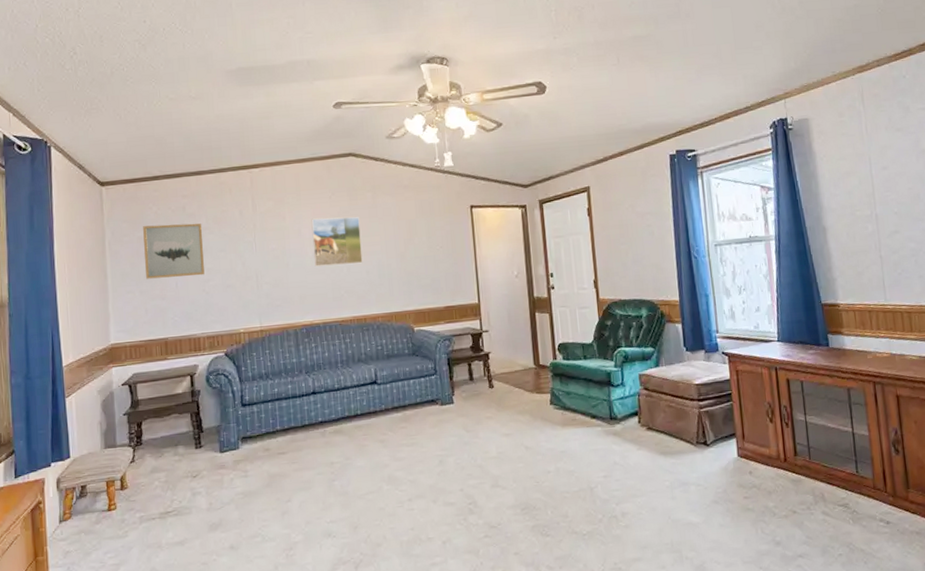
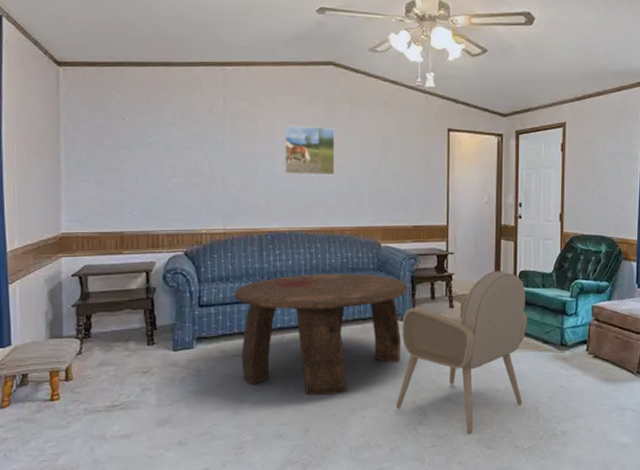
wall art: present [143,223,205,279] -> none [103,114,169,171]
coffee table: none [275,360,446,490] -> present [235,273,408,396]
armchair: none [442,344,576,521] -> present [395,270,527,434]

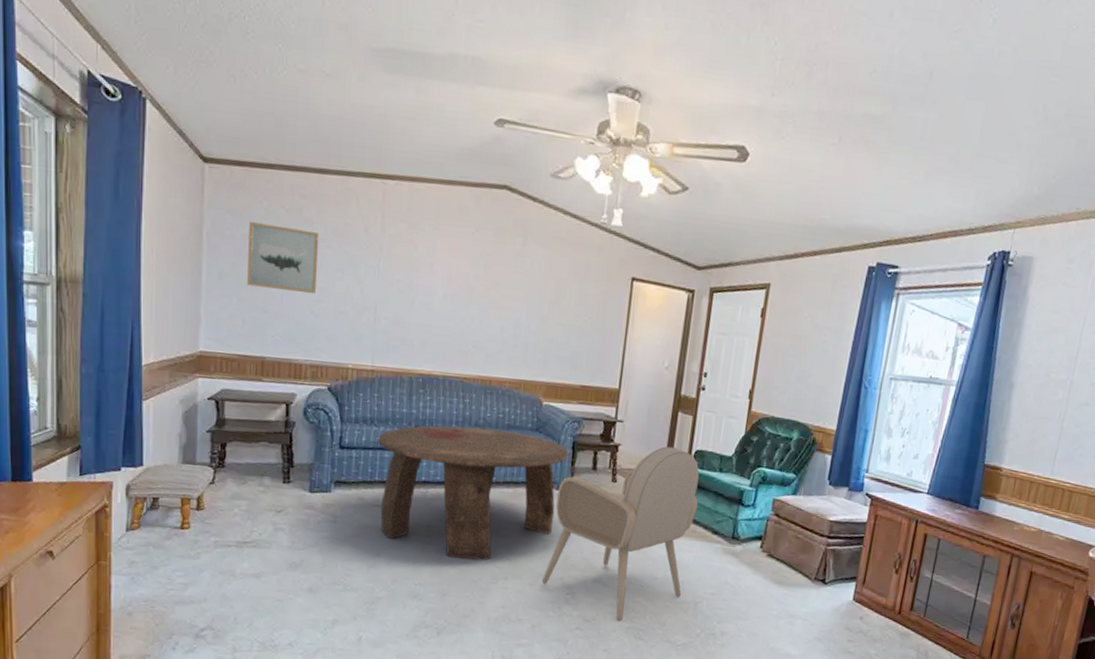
wall art: none [103,114,169,171] -> present [247,222,320,295]
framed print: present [284,125,335,176] -> none [443,254,503,318]

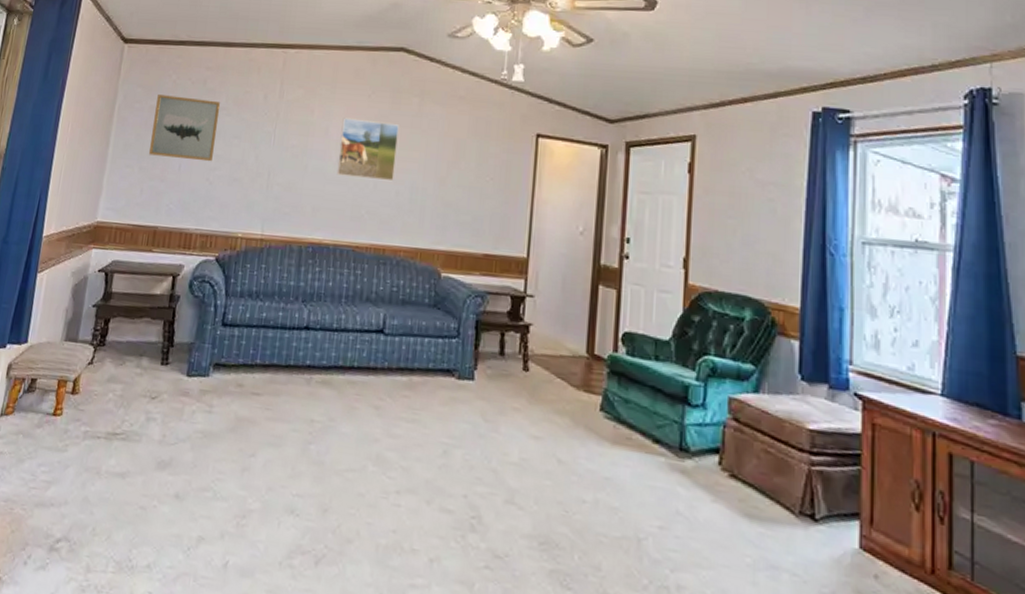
coffee table: present [378,425,569,561] -> none [259,300,471,468]
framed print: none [443,254,503,318] -> present [336,117,399,182]
armchair: present [541,446,700,621] -> none [440,326,631,560]

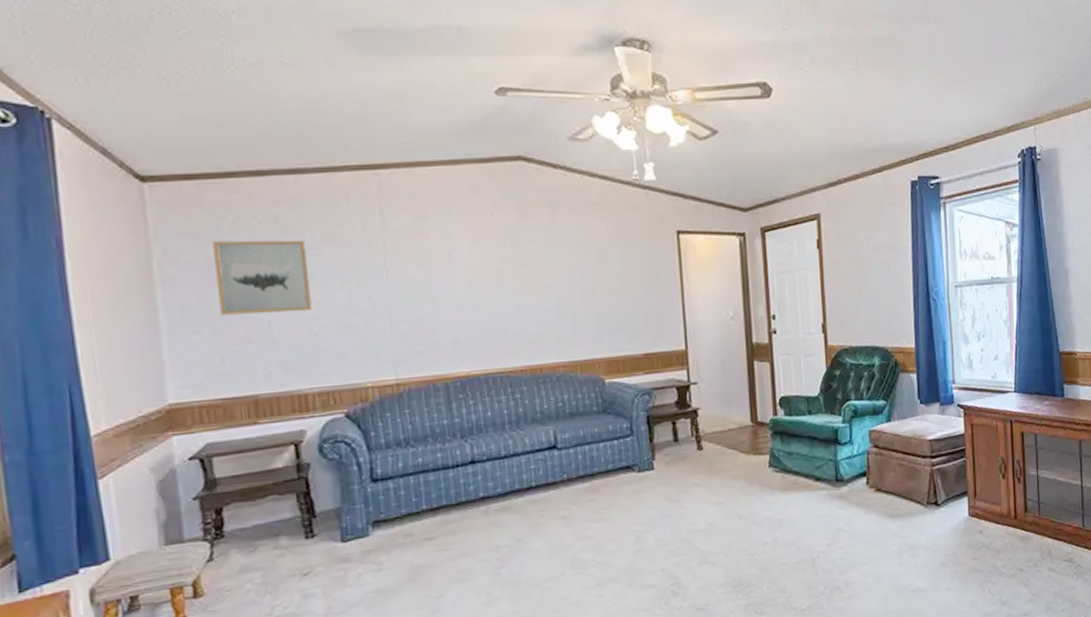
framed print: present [336,117,399,182] -> none [465,239,538,302]

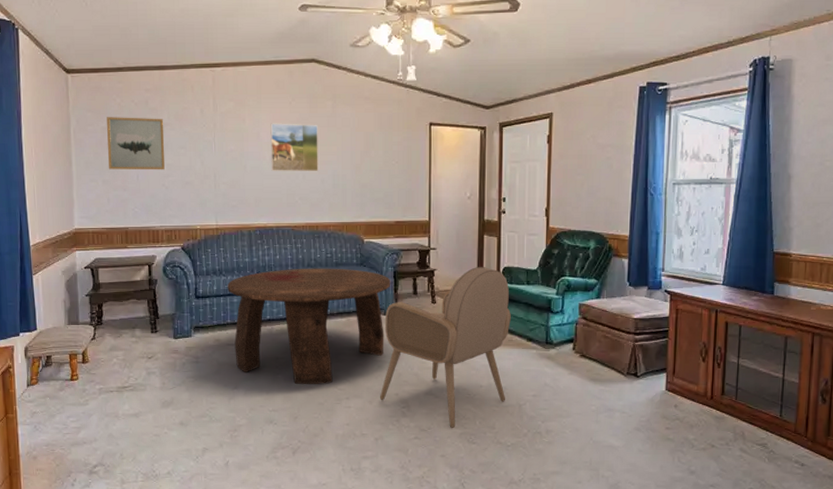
coffee table: none [418,418,645,577] -> present [227,268,391,385]
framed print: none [465,239,538,302] -> present [270,123,318,172]
armchair: none [640,398,797,600] -> present [379,266,511,428]

